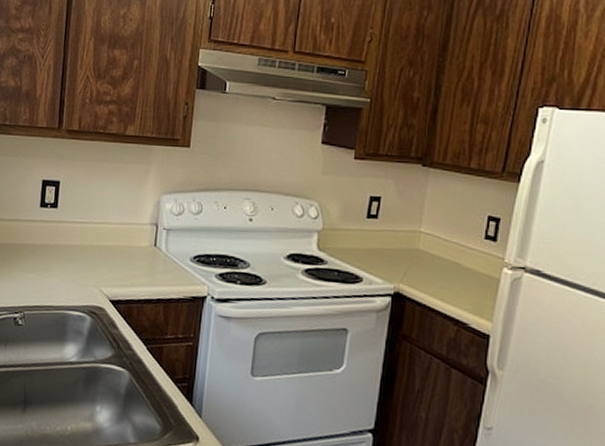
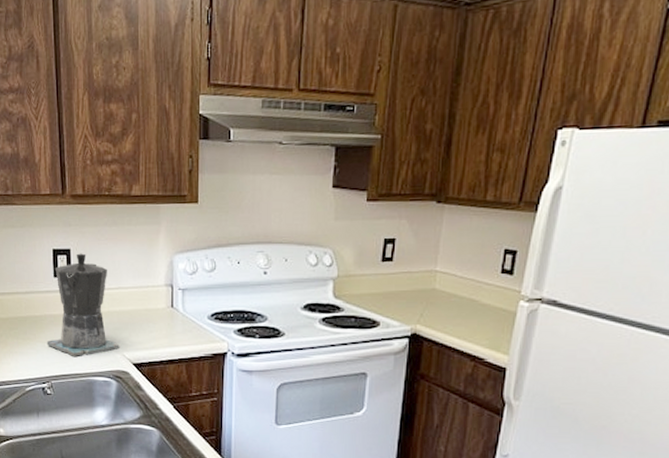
coffee maker: none [24,186,98,289] -> present [46,253,120,358]

